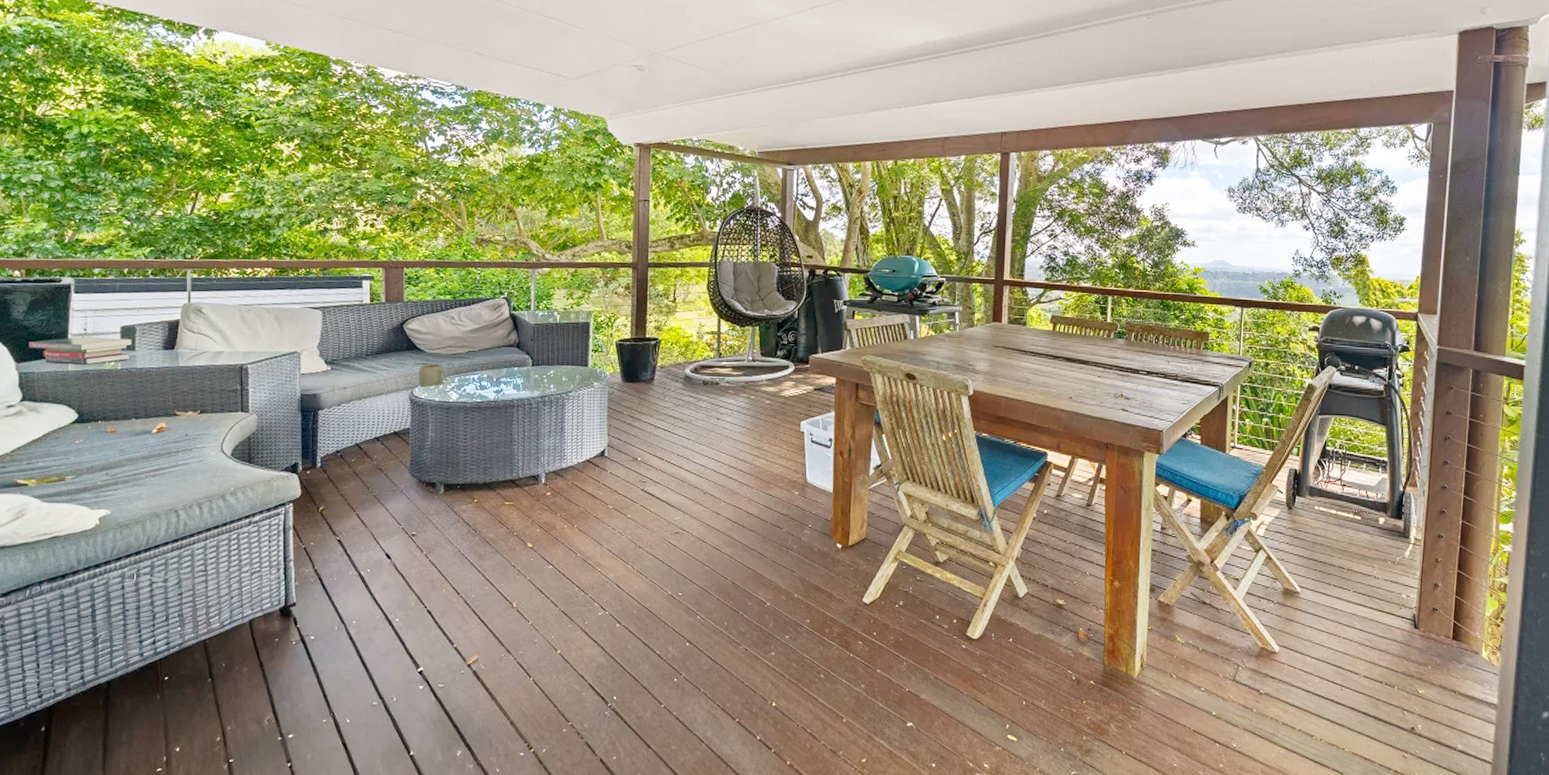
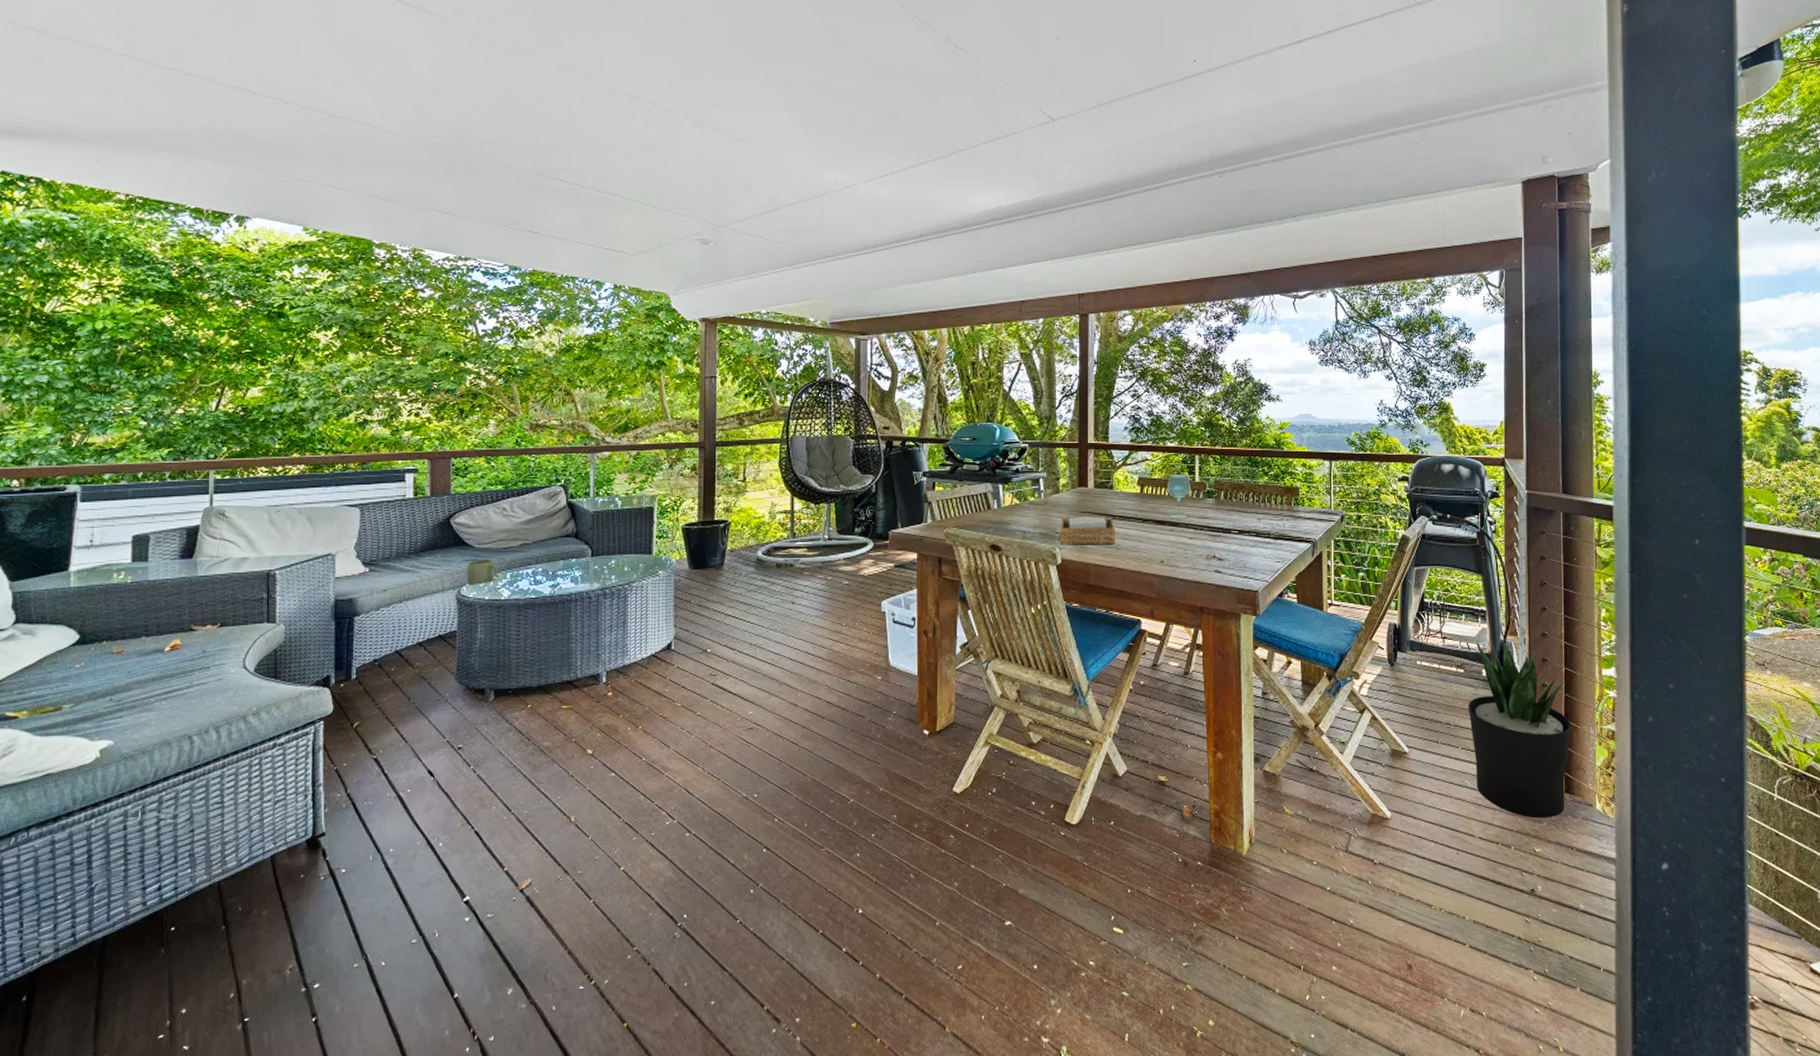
books: present [29,336,132,366] -> none [26,548,145,581]
napkin holder: none [973,350,1026,379] -> present [1060,517,1115,545]
wine glass: none [1078,314,1102,359] -> present [1167,474,1191,520]
planter: none [1362,483,1464,662] -> present [1468,633,1571,818]

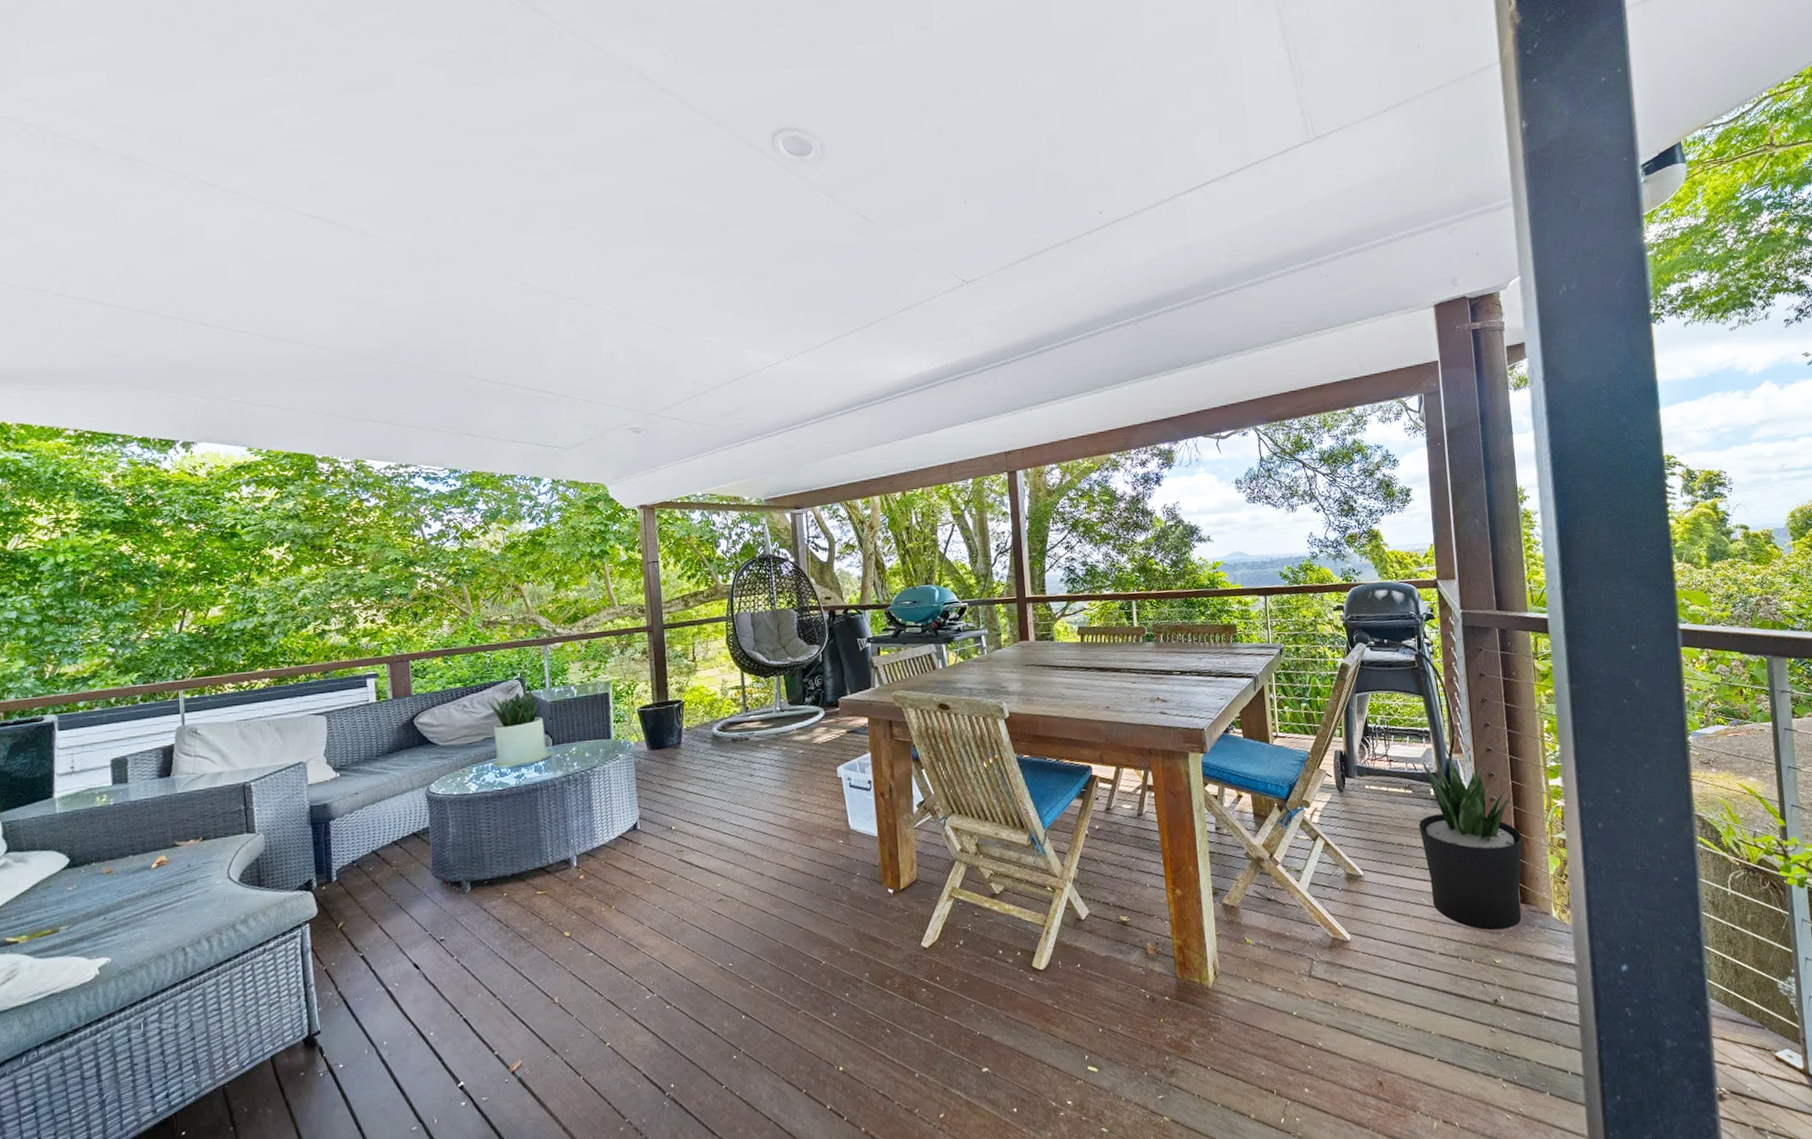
mug: present [465,559,498,585] -> none [433,756,464,782]
planter: none [527,498,591,576] -> present [487,690,553,769]
napkin holder: present [1060,517,1115,545] -> none [1005,668,1060,699]
wine glass: present [1167,474,1191,520] -> none [1106,620,1130,666]

